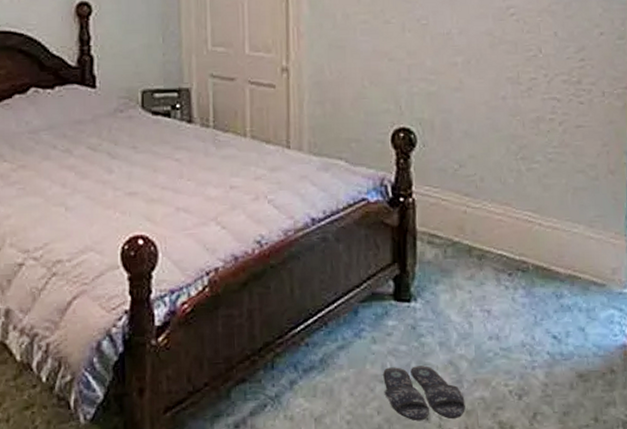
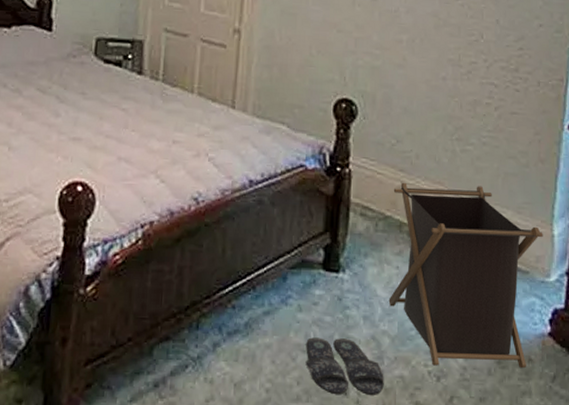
laundry basket: none [459,203,618,385] -> present [388,182,543,369]

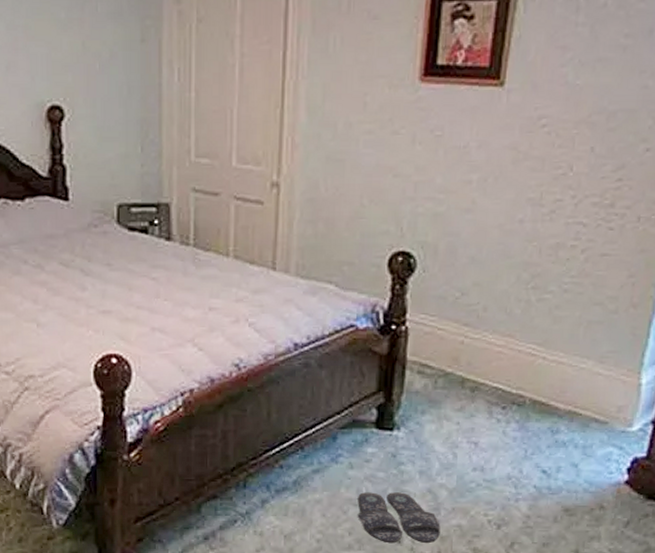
laundry basket: present [388,182,543,369] -> none [447,336,629,516]

